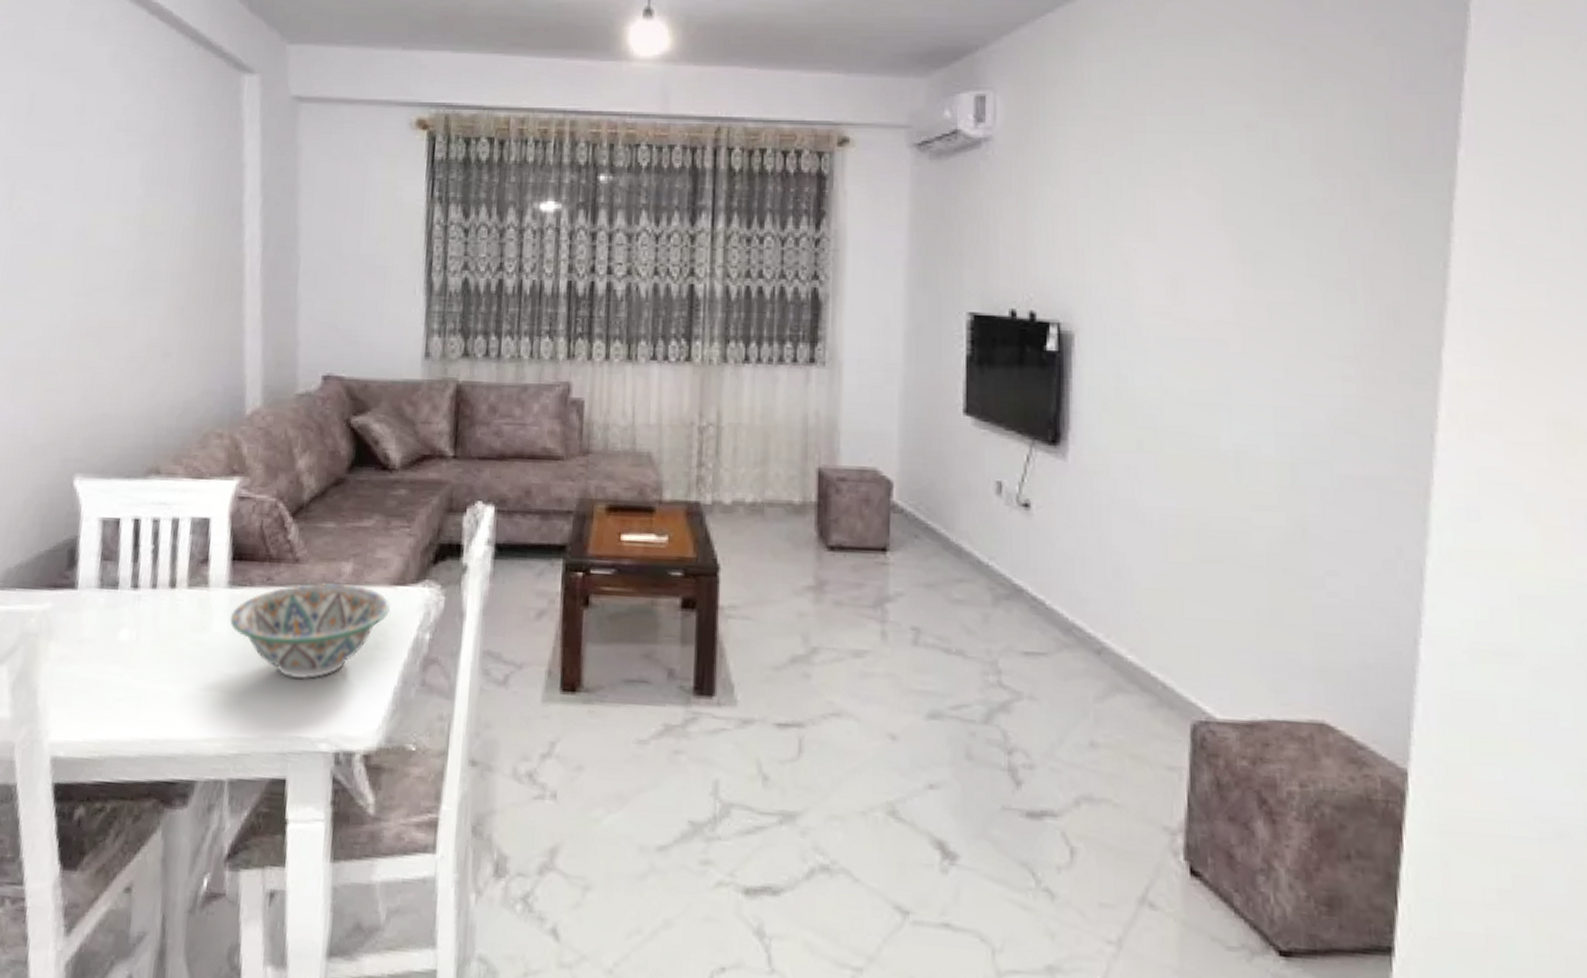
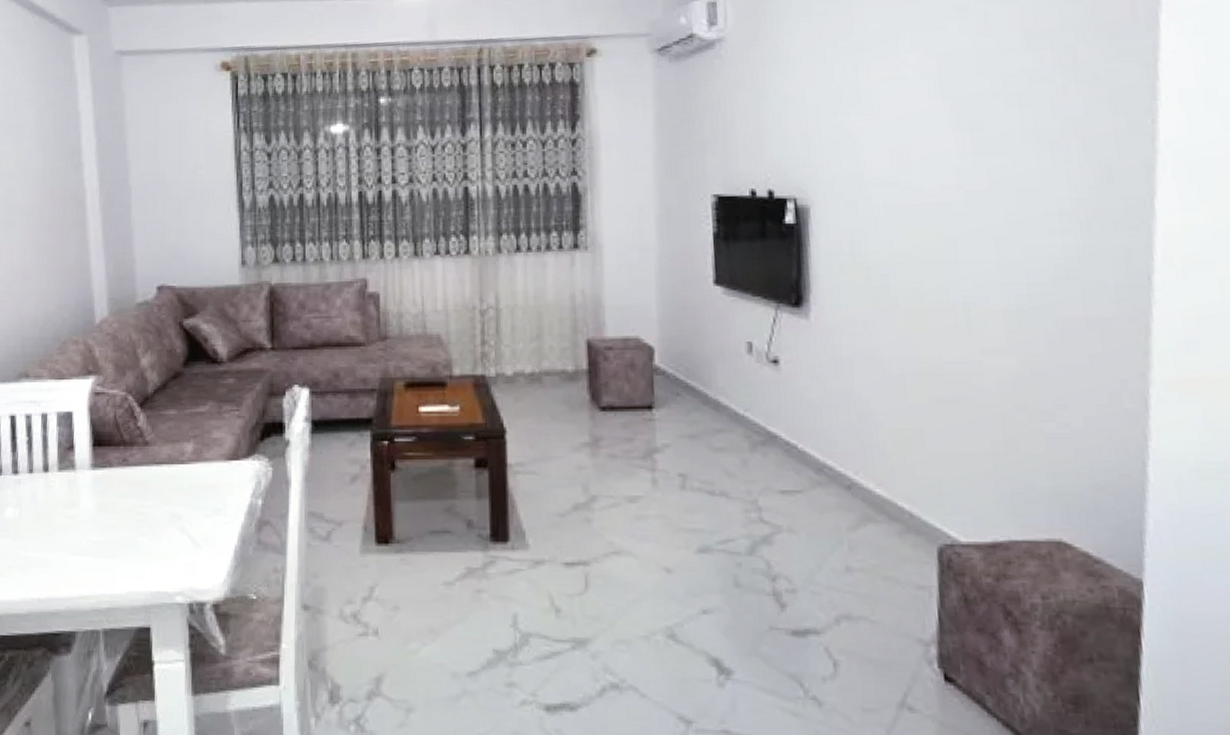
decorative bowl: present [230,583,392,680] -> none [94,461,228,544]

